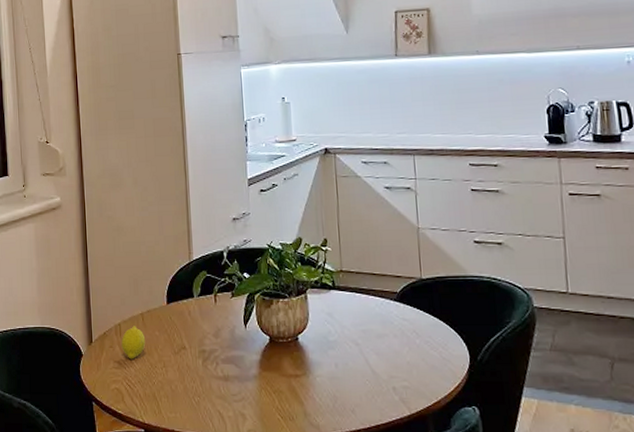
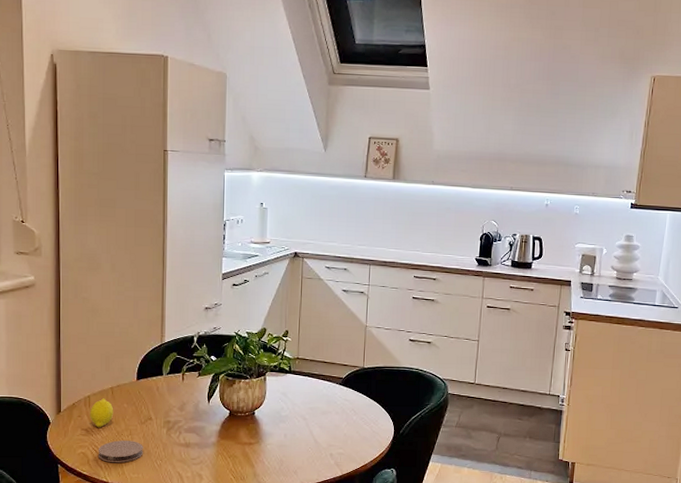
coaster: none [132,374,179,401] -> present [98,440,143,463]

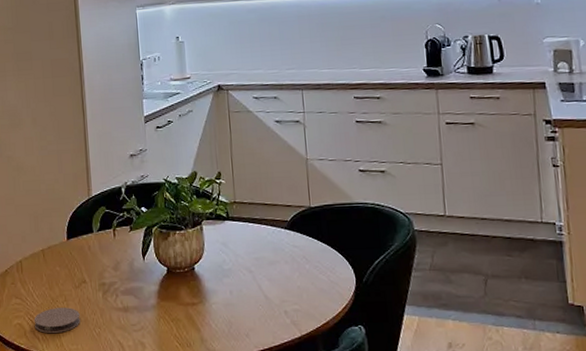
fruit: present [90,398,114,428] -> none [23,262,47,295]

